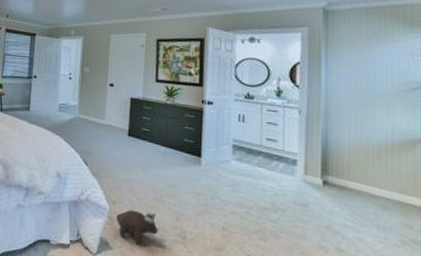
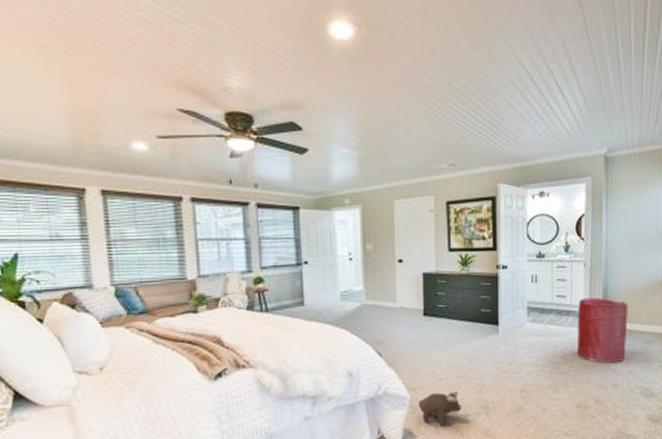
laundry hamper: none [290,146,355,224] -> present [577,297,628,364]

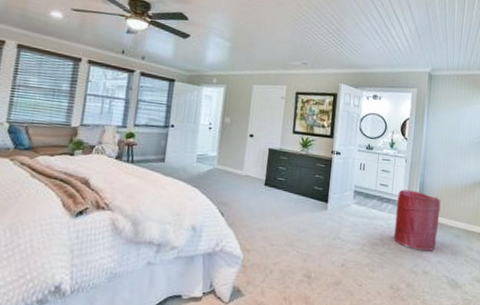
plush toy: present [419,391,463,426] -> none [249,256,289,288]

